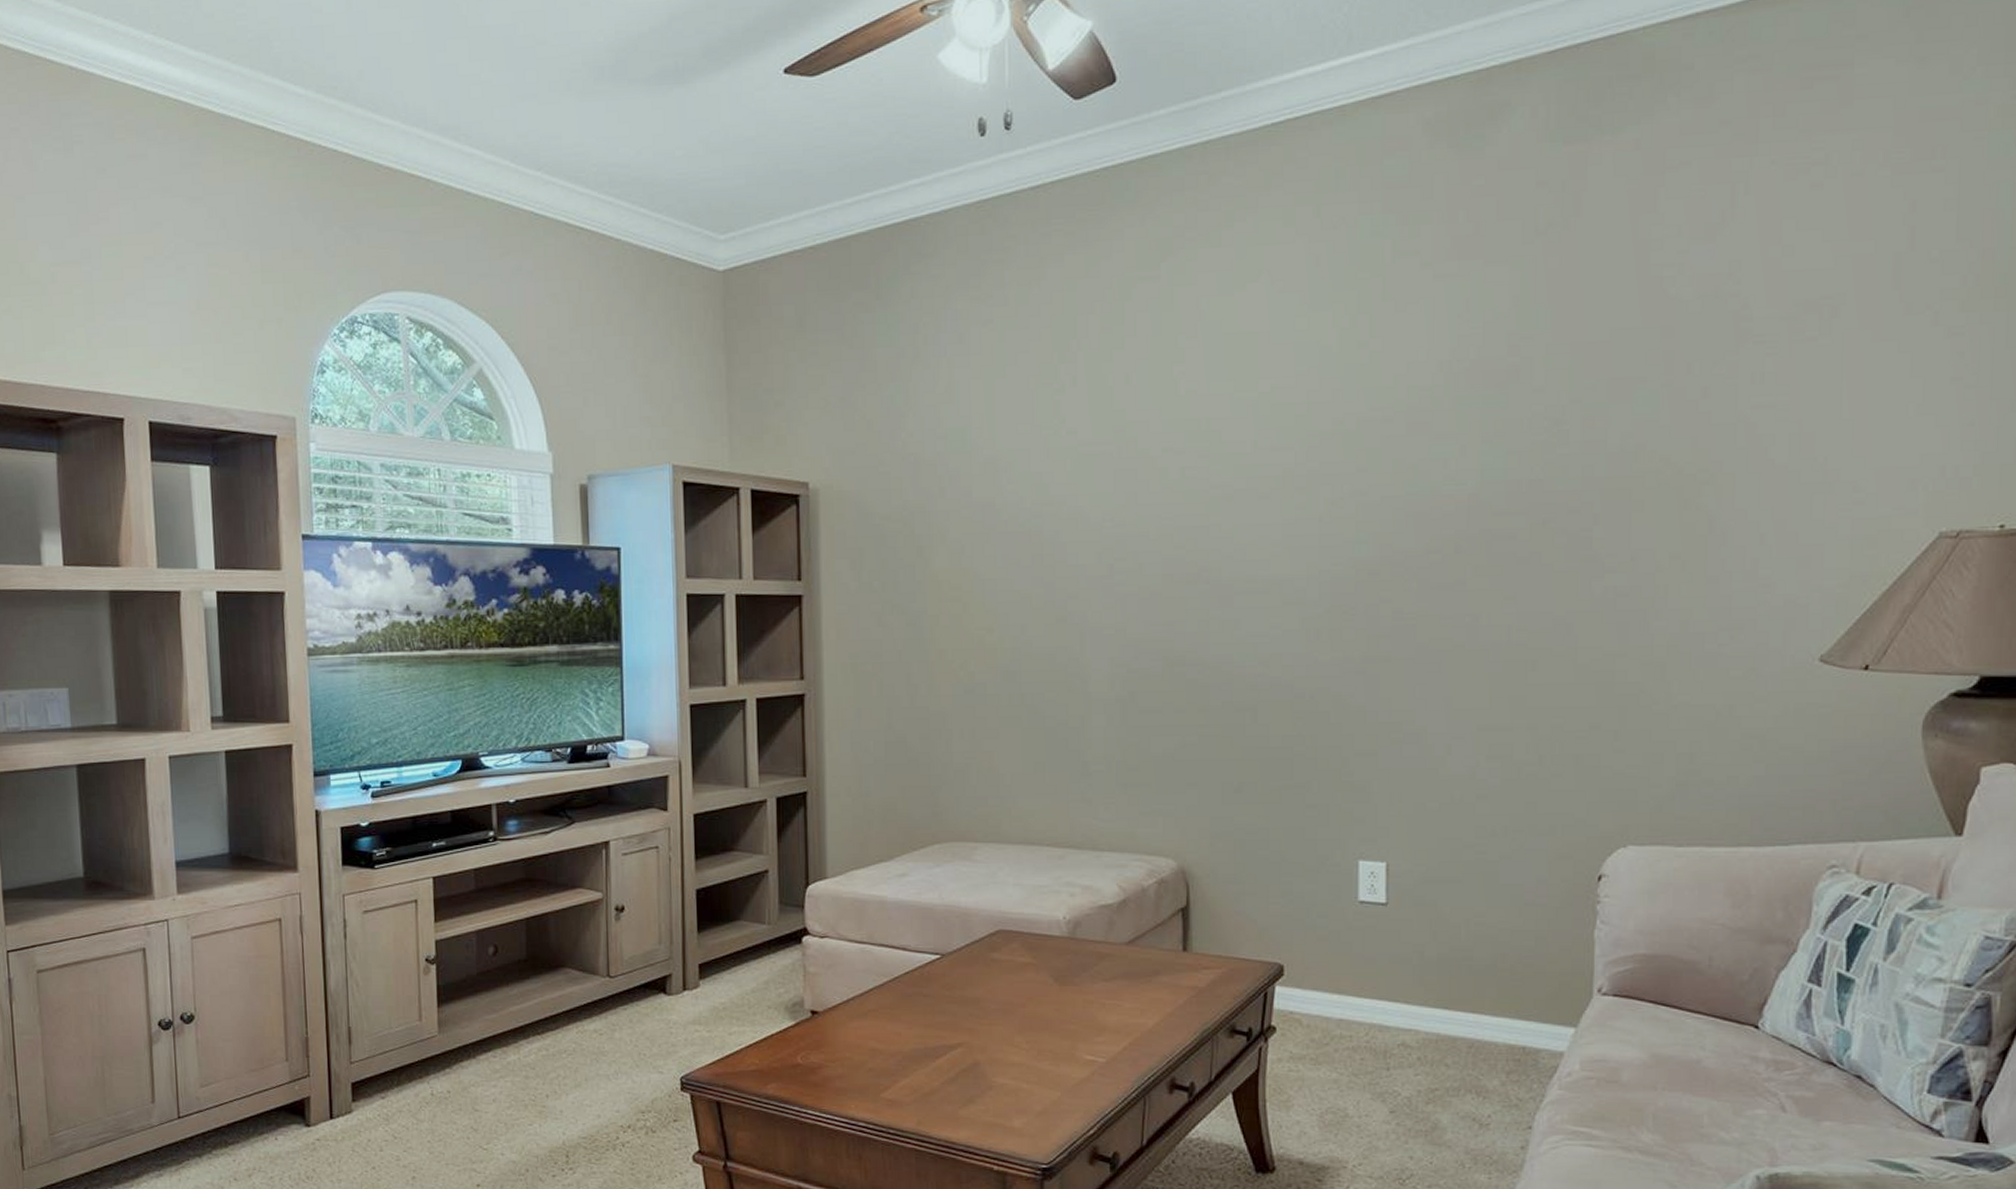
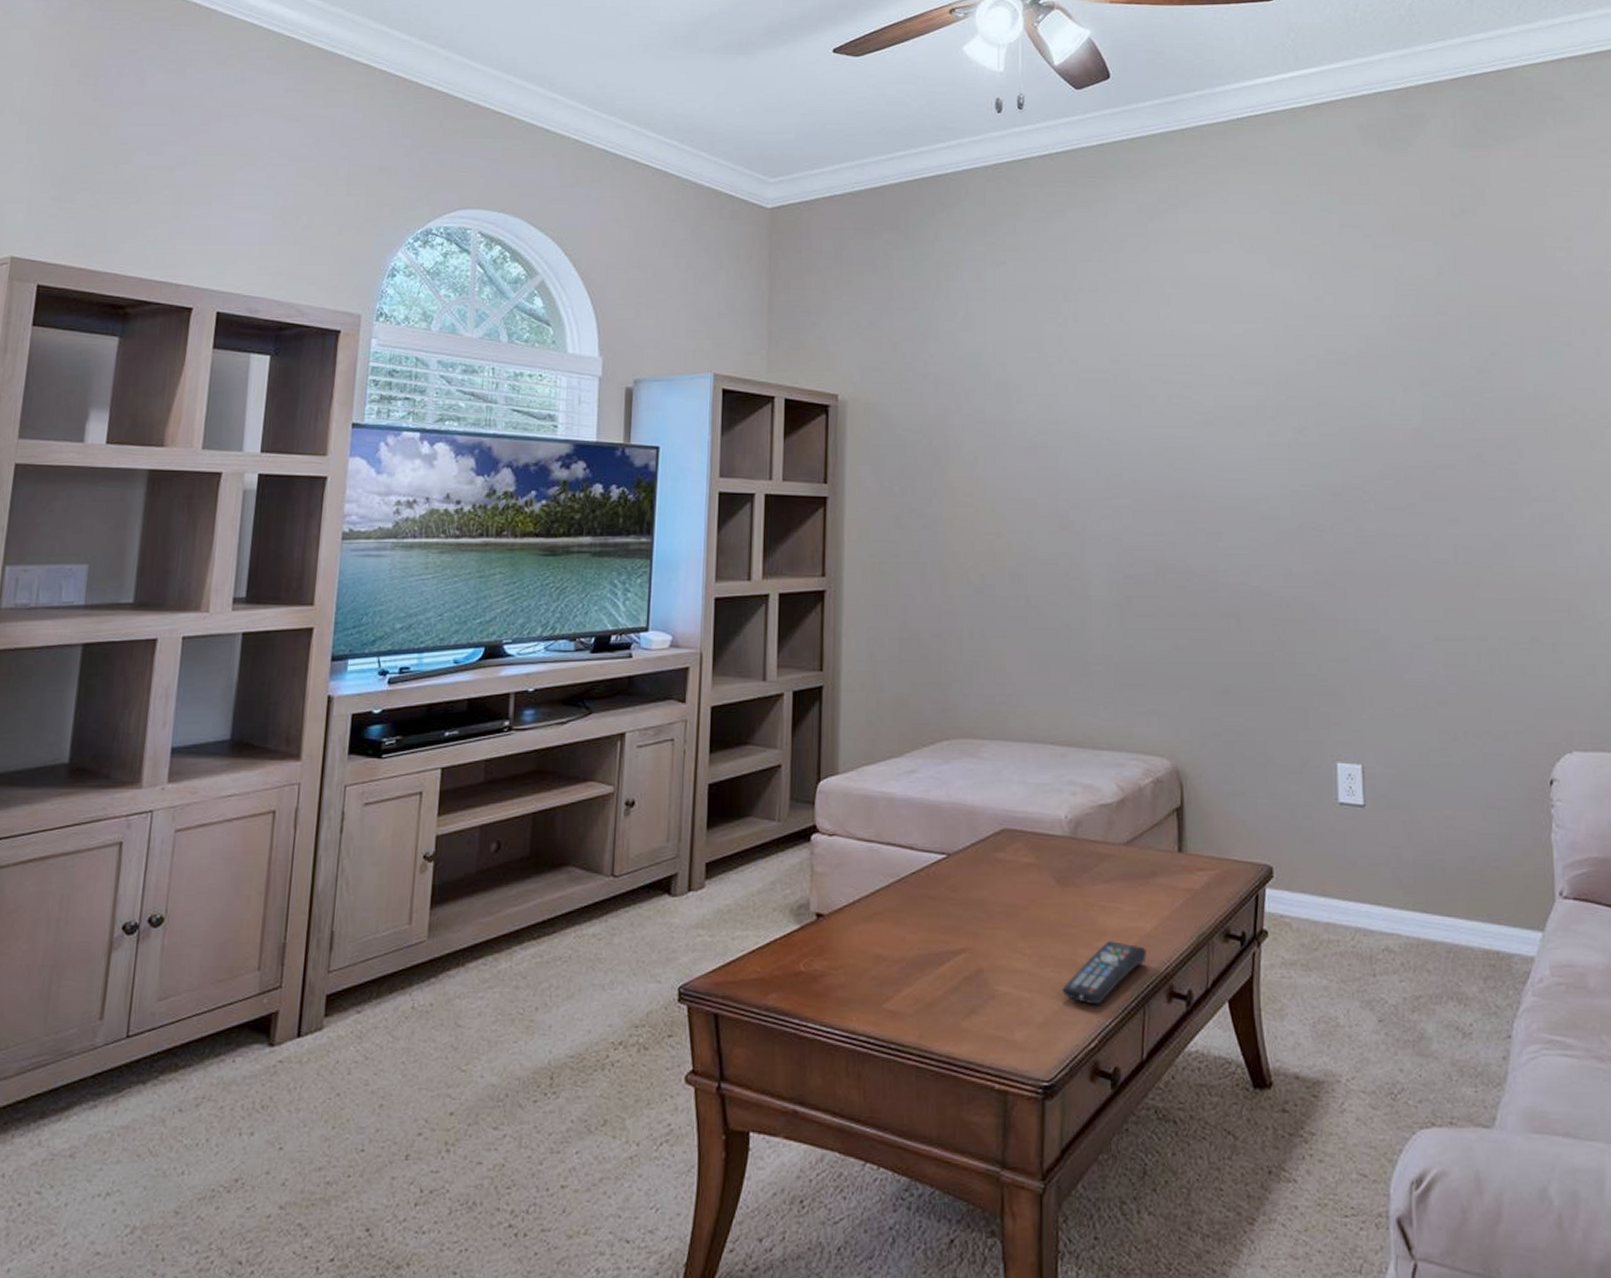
remote control: none [1060,1036,1148,1096] -> present [1062,941,1147,1005]

